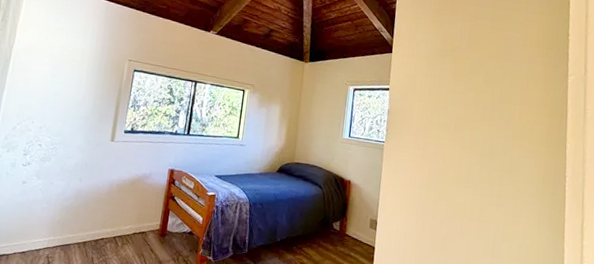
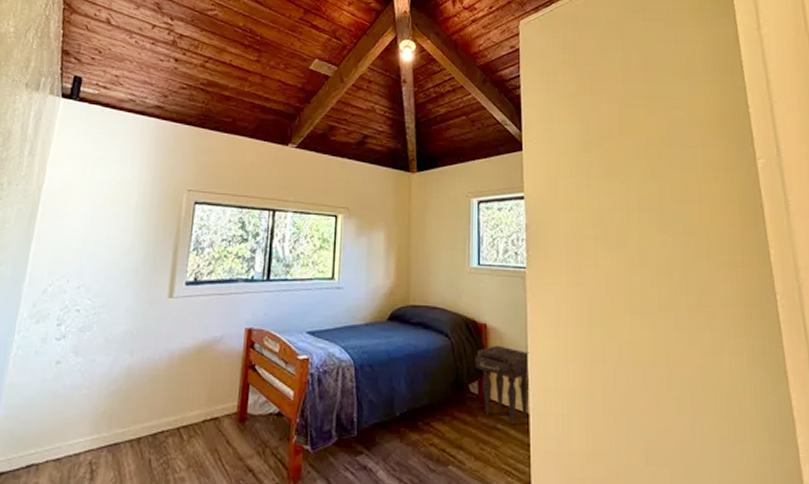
nightstand: none [338,196,381,254] -> present [474,345,530,425]

